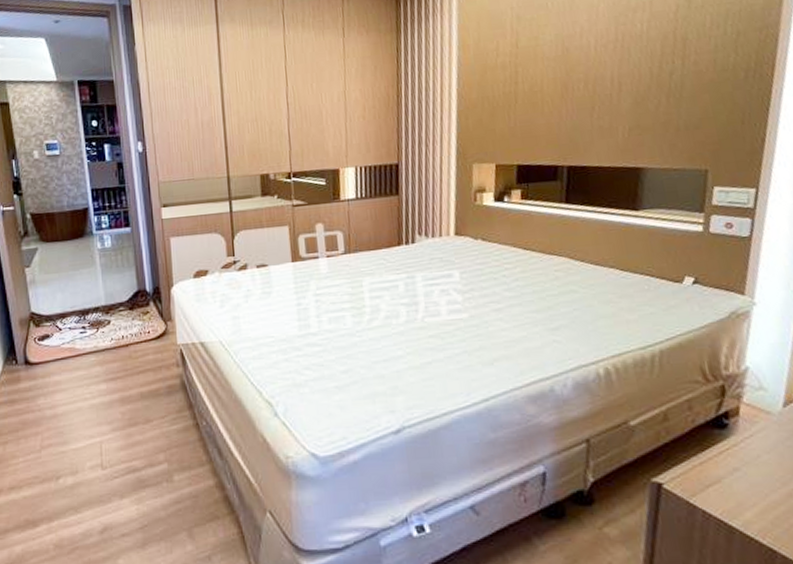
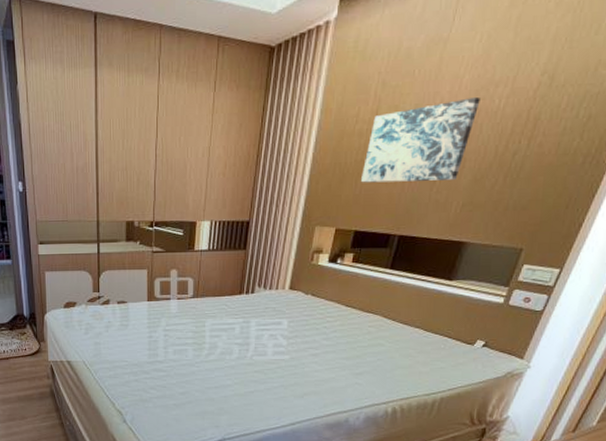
wall art: none [513,22,622,115] -> present [361,96,480,183]

